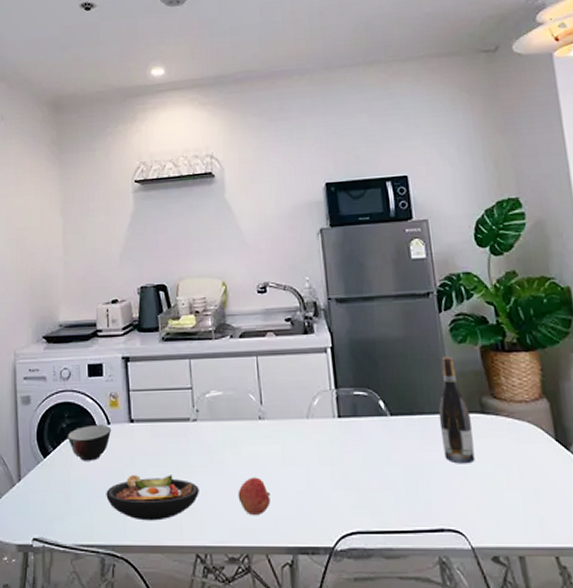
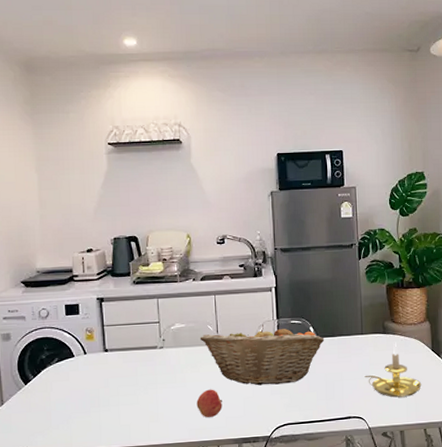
soup bowl: present [67,424,112,461] -> none [46,354,88,385]
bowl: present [106,475,199,521] -> none [83,392,164,429]
fruit basket: none [240,395,400,477] -> present [199,324,325,386]
wine bottle: present [438,356,475,464] -> none [353,292,376,370]
candle holder: none [459,425,546,506] -> present [364,341,422,398]

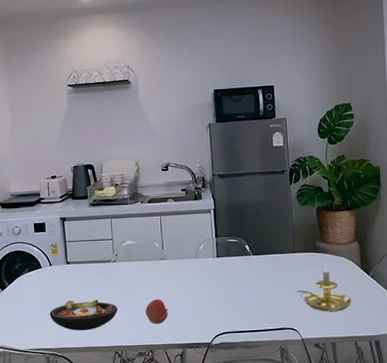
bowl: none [83,392,164,429] -> present [49,299,118,331]
fruit basket: present [199,324,325,386] -> none [147,242,259,297]

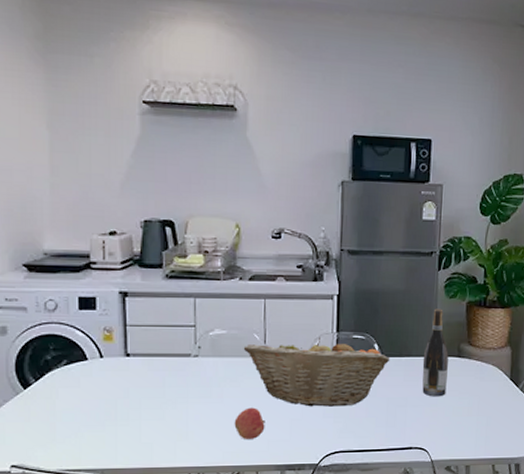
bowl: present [49,299,118,331] -> none [96,406,196,447]
fruit basket: none [147,242,259,297] -> present [243,337,390,407]
wine bottle: none [285,214,308,286] -> present [422,308,449,397]
candle holder: present [297,260,352,312] -> none [432,367,495,429]

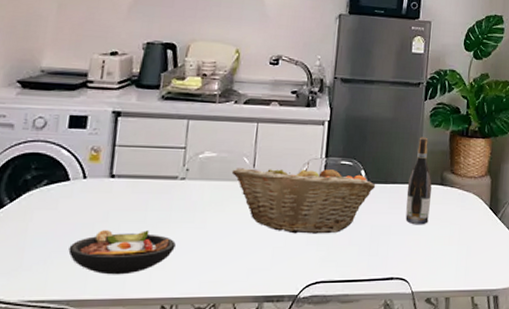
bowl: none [96,406,196,447] -> present [68,230,176,275]
apple: present [234,407,265,439] -> none [214,234,247,268]

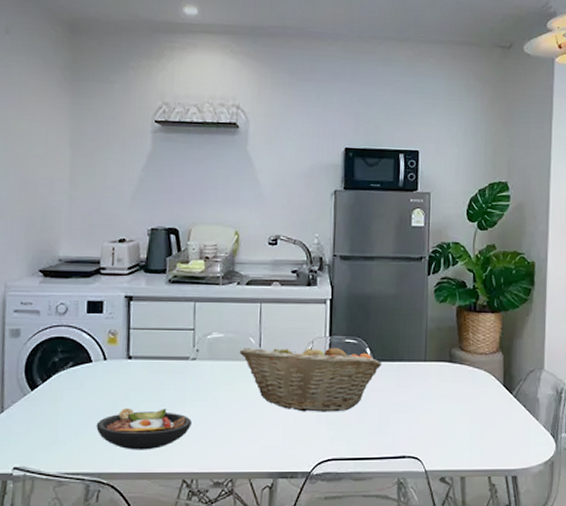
wine bottle: present [405,137,432,225] -> none [414,313,440,403]

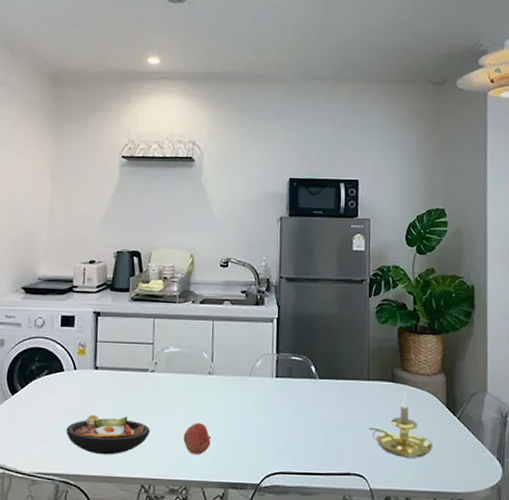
apple: none [228,412,259,445] -> present [183,423,211,454]
fruit basket: present [239,341,382,412] -> none [193,357,327,427]
candle holder: none [424,372,489,438] -> present [368,392,433,458]

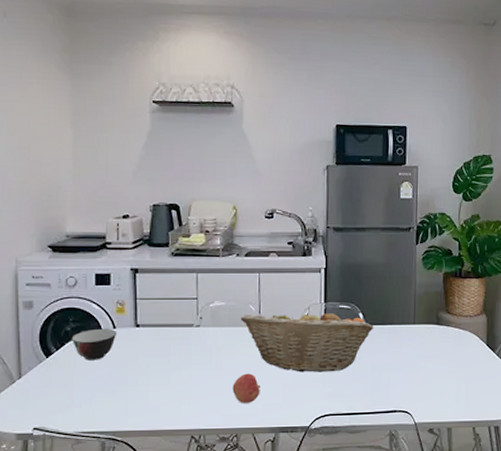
soup bowl: none [35,369,78,401] -> present [71,328,117,360]
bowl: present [66,415,150,455] -> none [109,372,198,410]
fruit basket: none [193,357,327,427] -> present [240,307,374,372]
candle holder: present [368,392,433,458] -> none [413,333,474,393]

